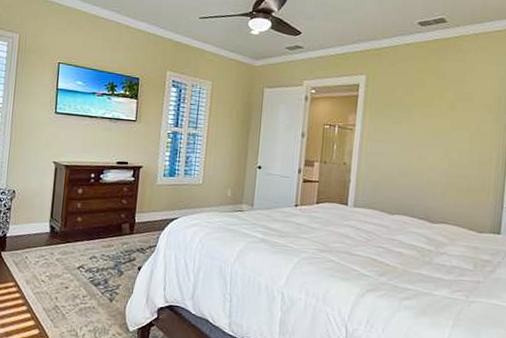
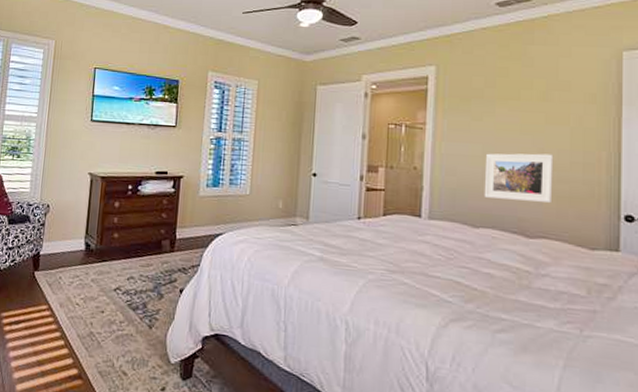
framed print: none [399,152,456,194] -> present [484,153,554,202]

